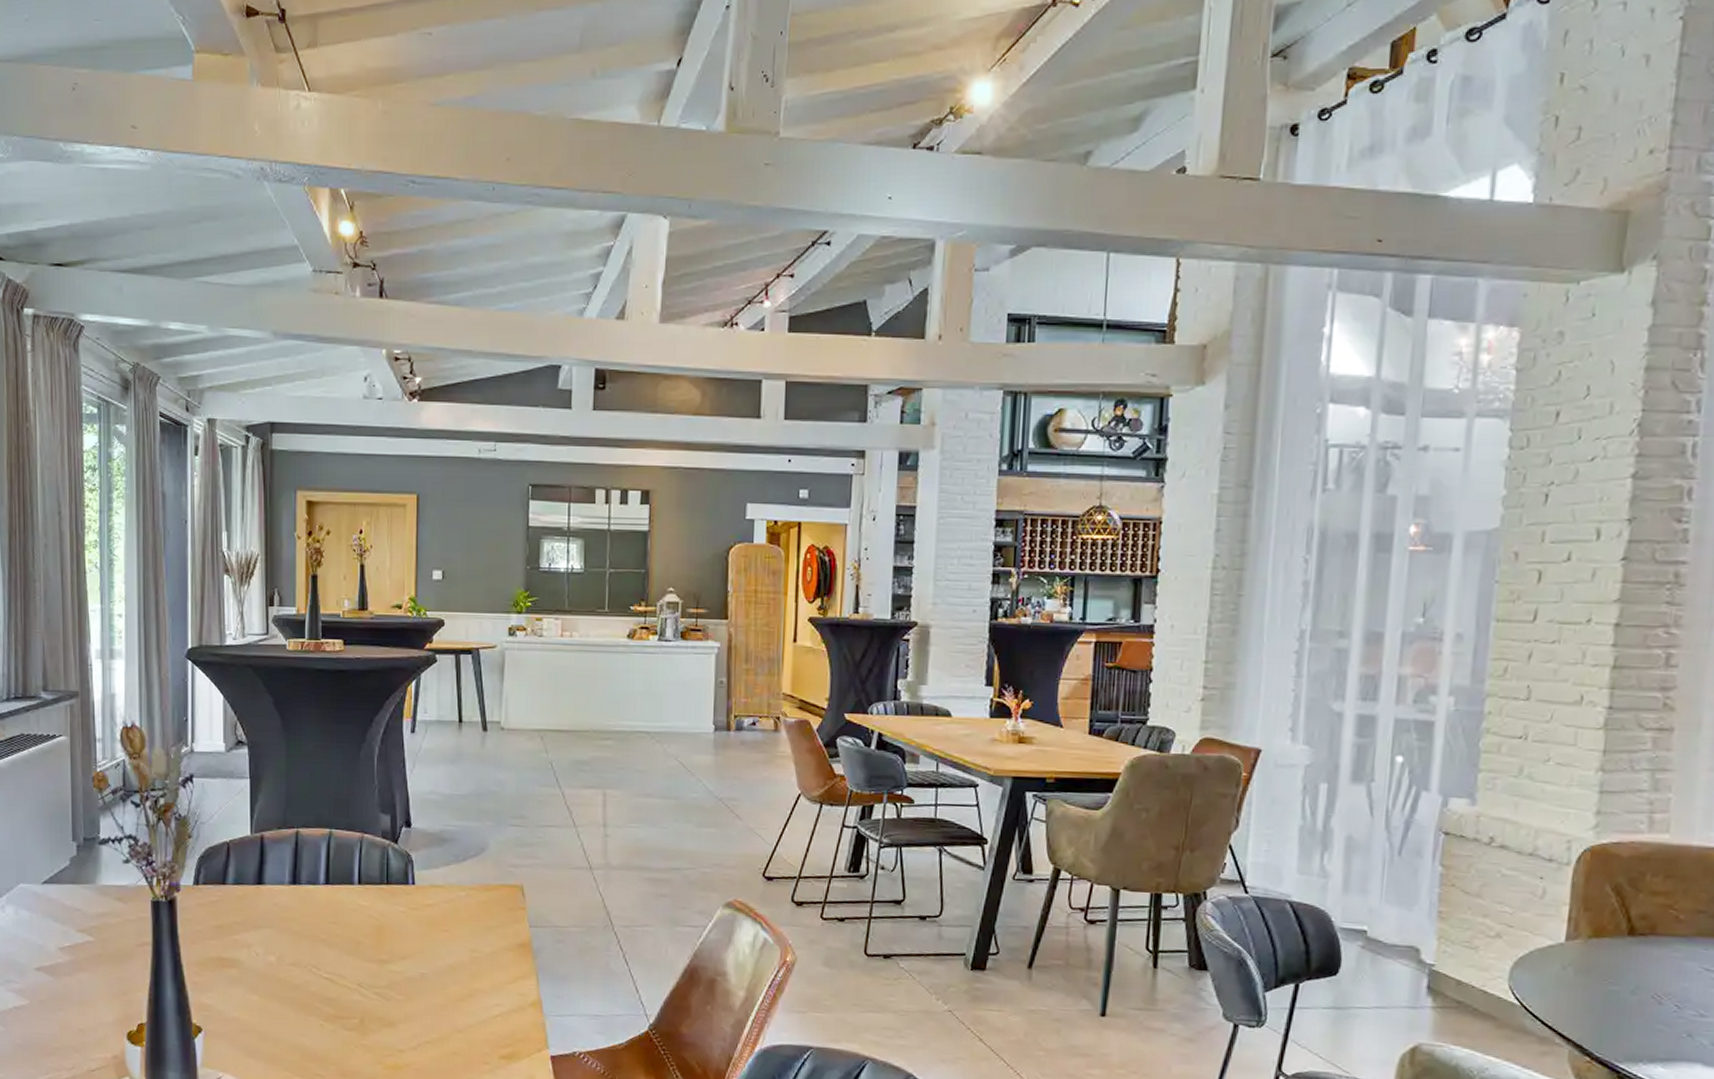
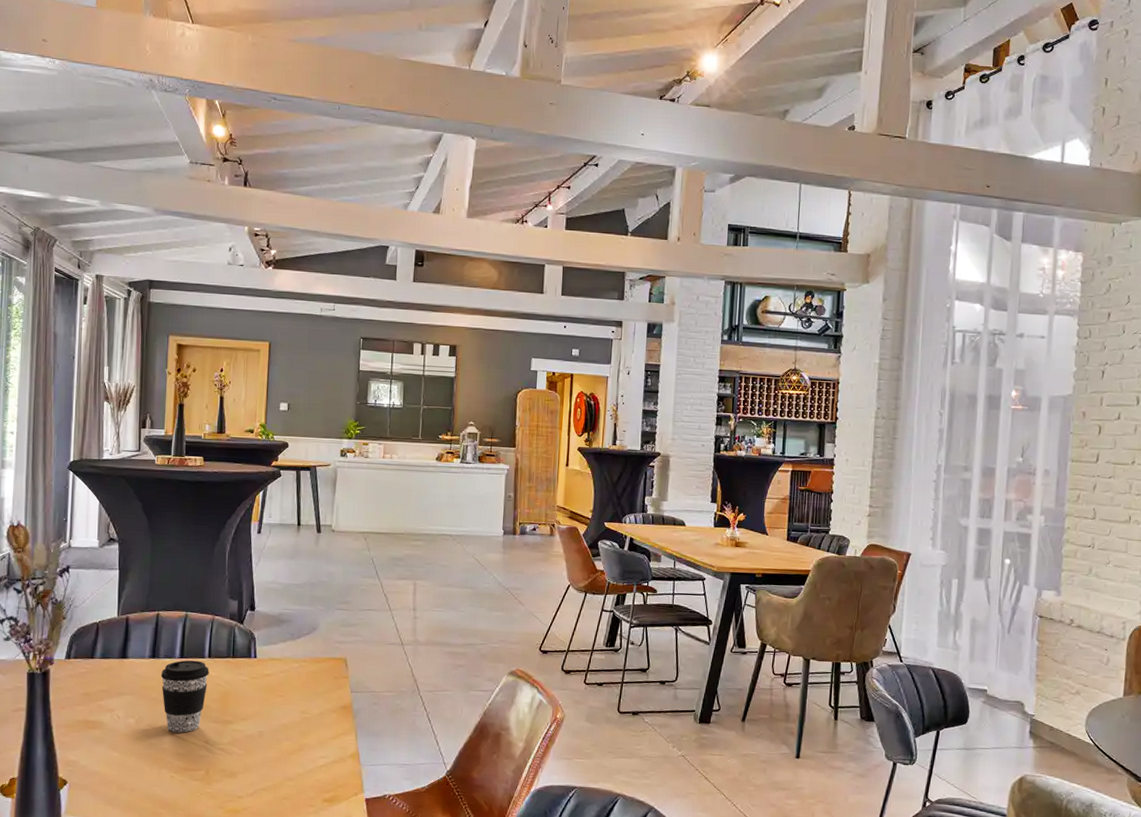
coffee cup: none [303,886,360,974] -> present [160,660,209,733]

